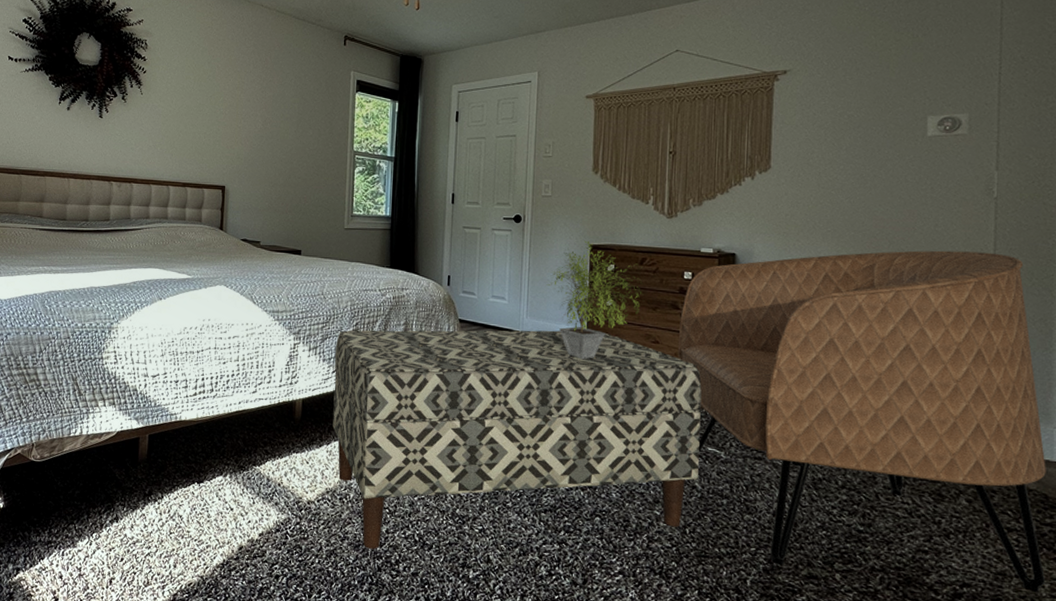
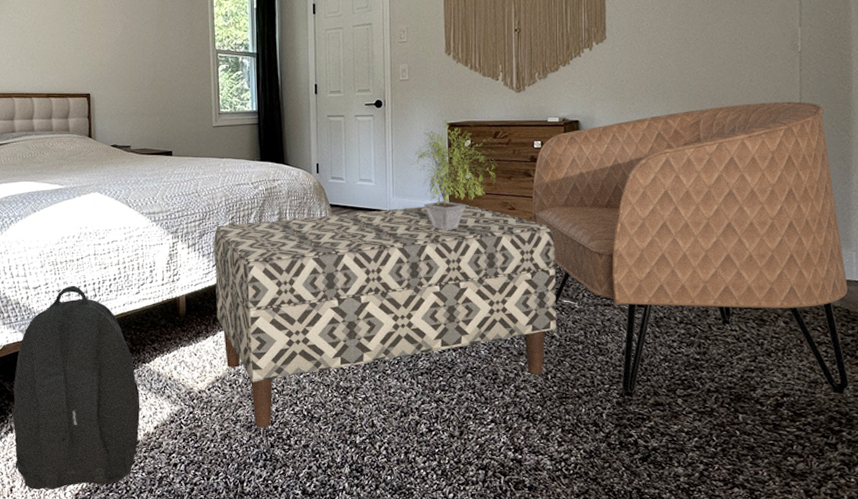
backpack: none [116,377,248,589] -> present [12,285,141,490]

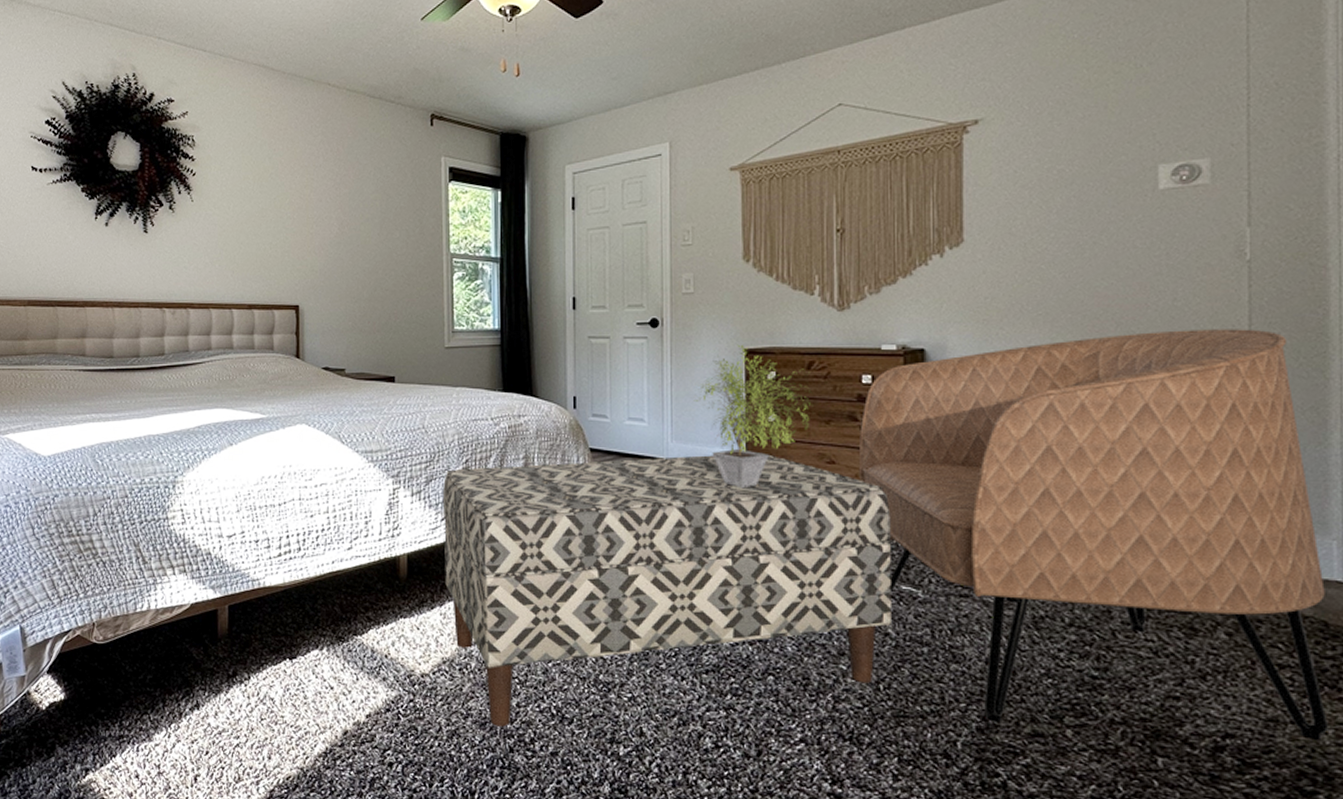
backpack: present [12,285,141,490] -> none [199,535,350,783]

